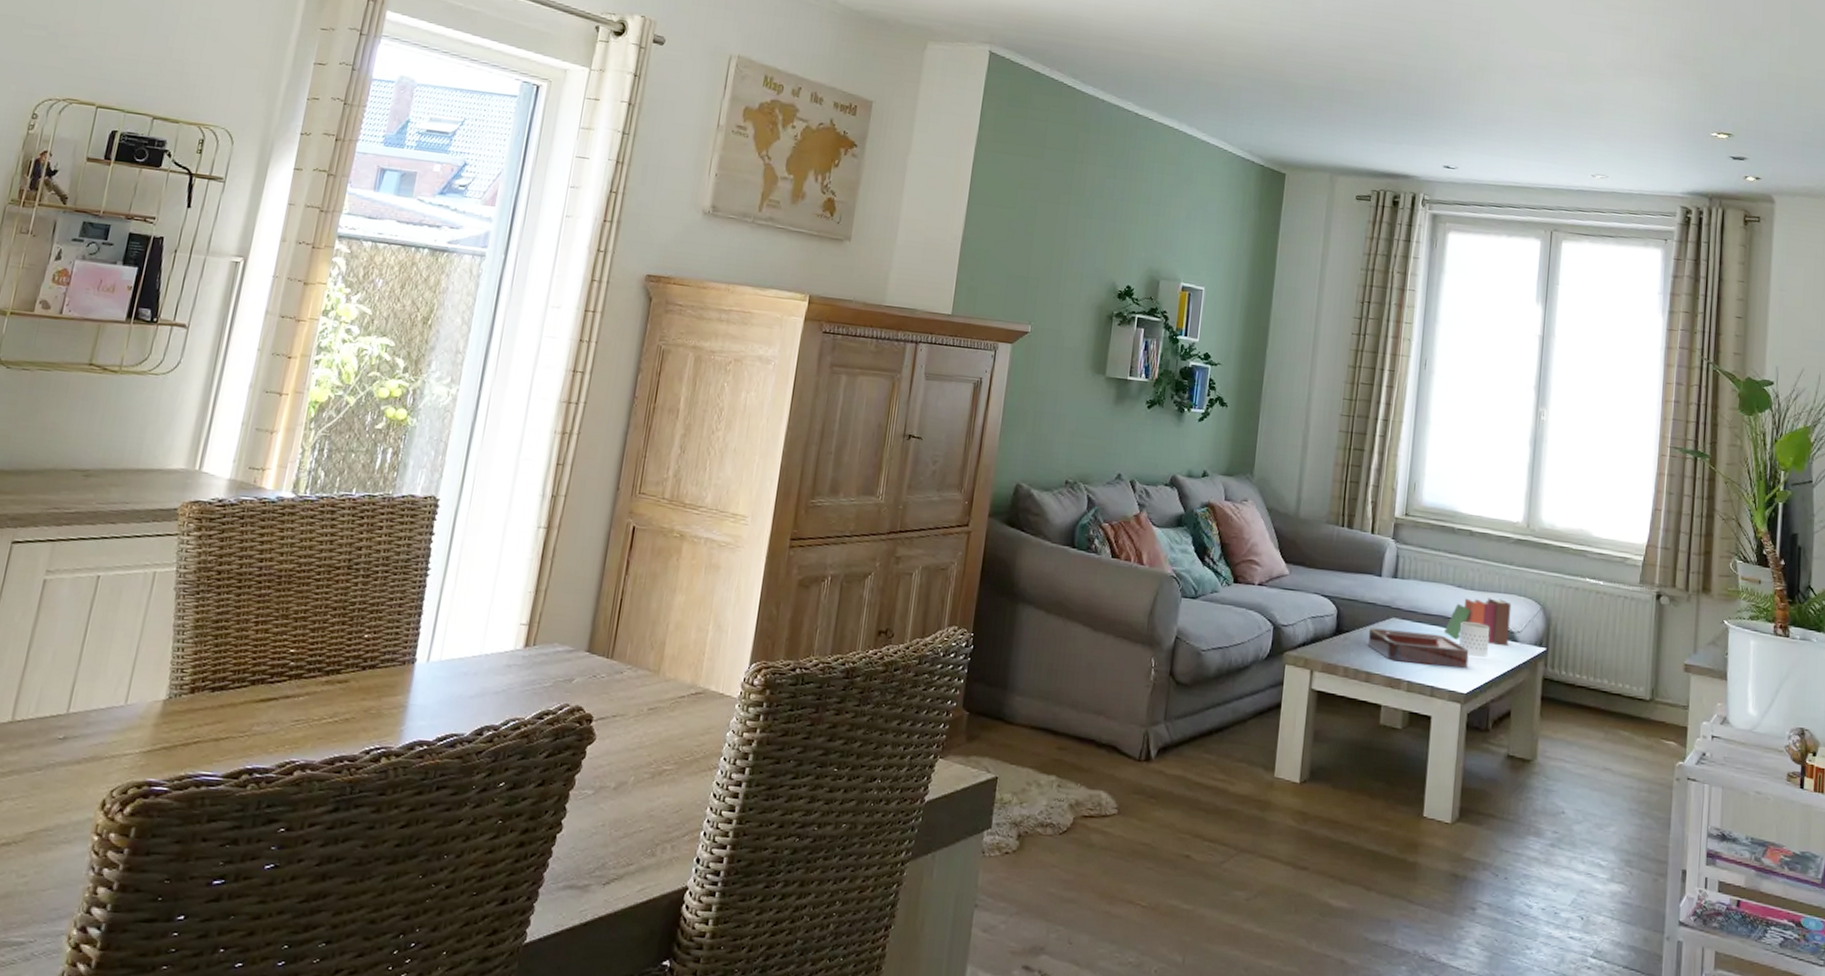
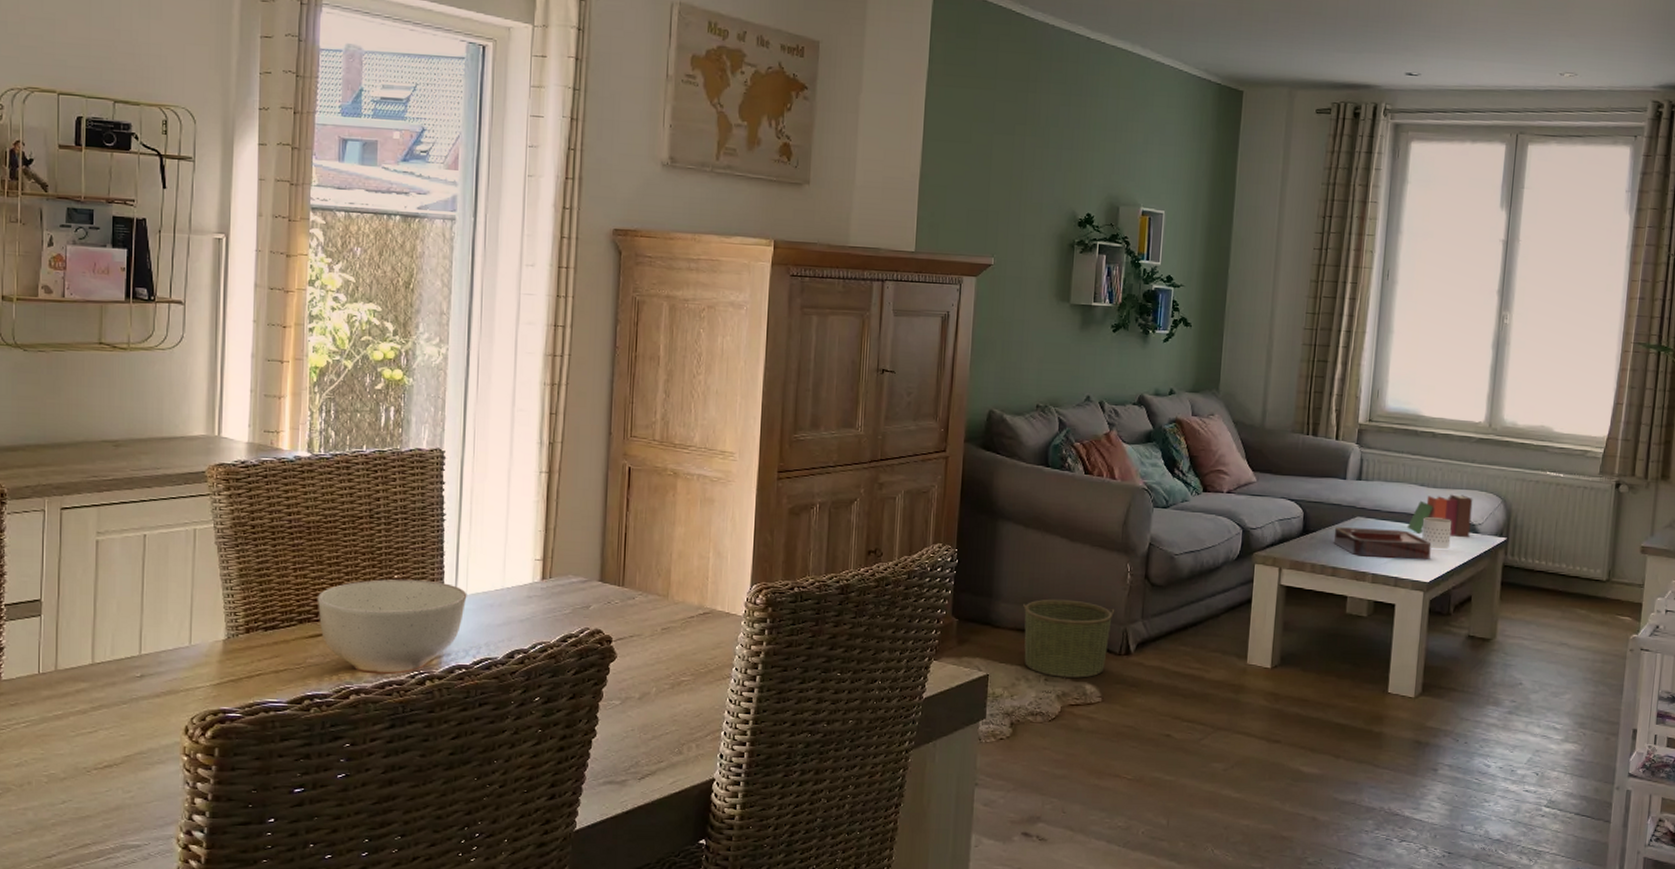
bowl: none [273,638,441,749] -> present [317,579,467,675]
basket: none [1037,694,1137,786] -> present [1023,599,1115,678]

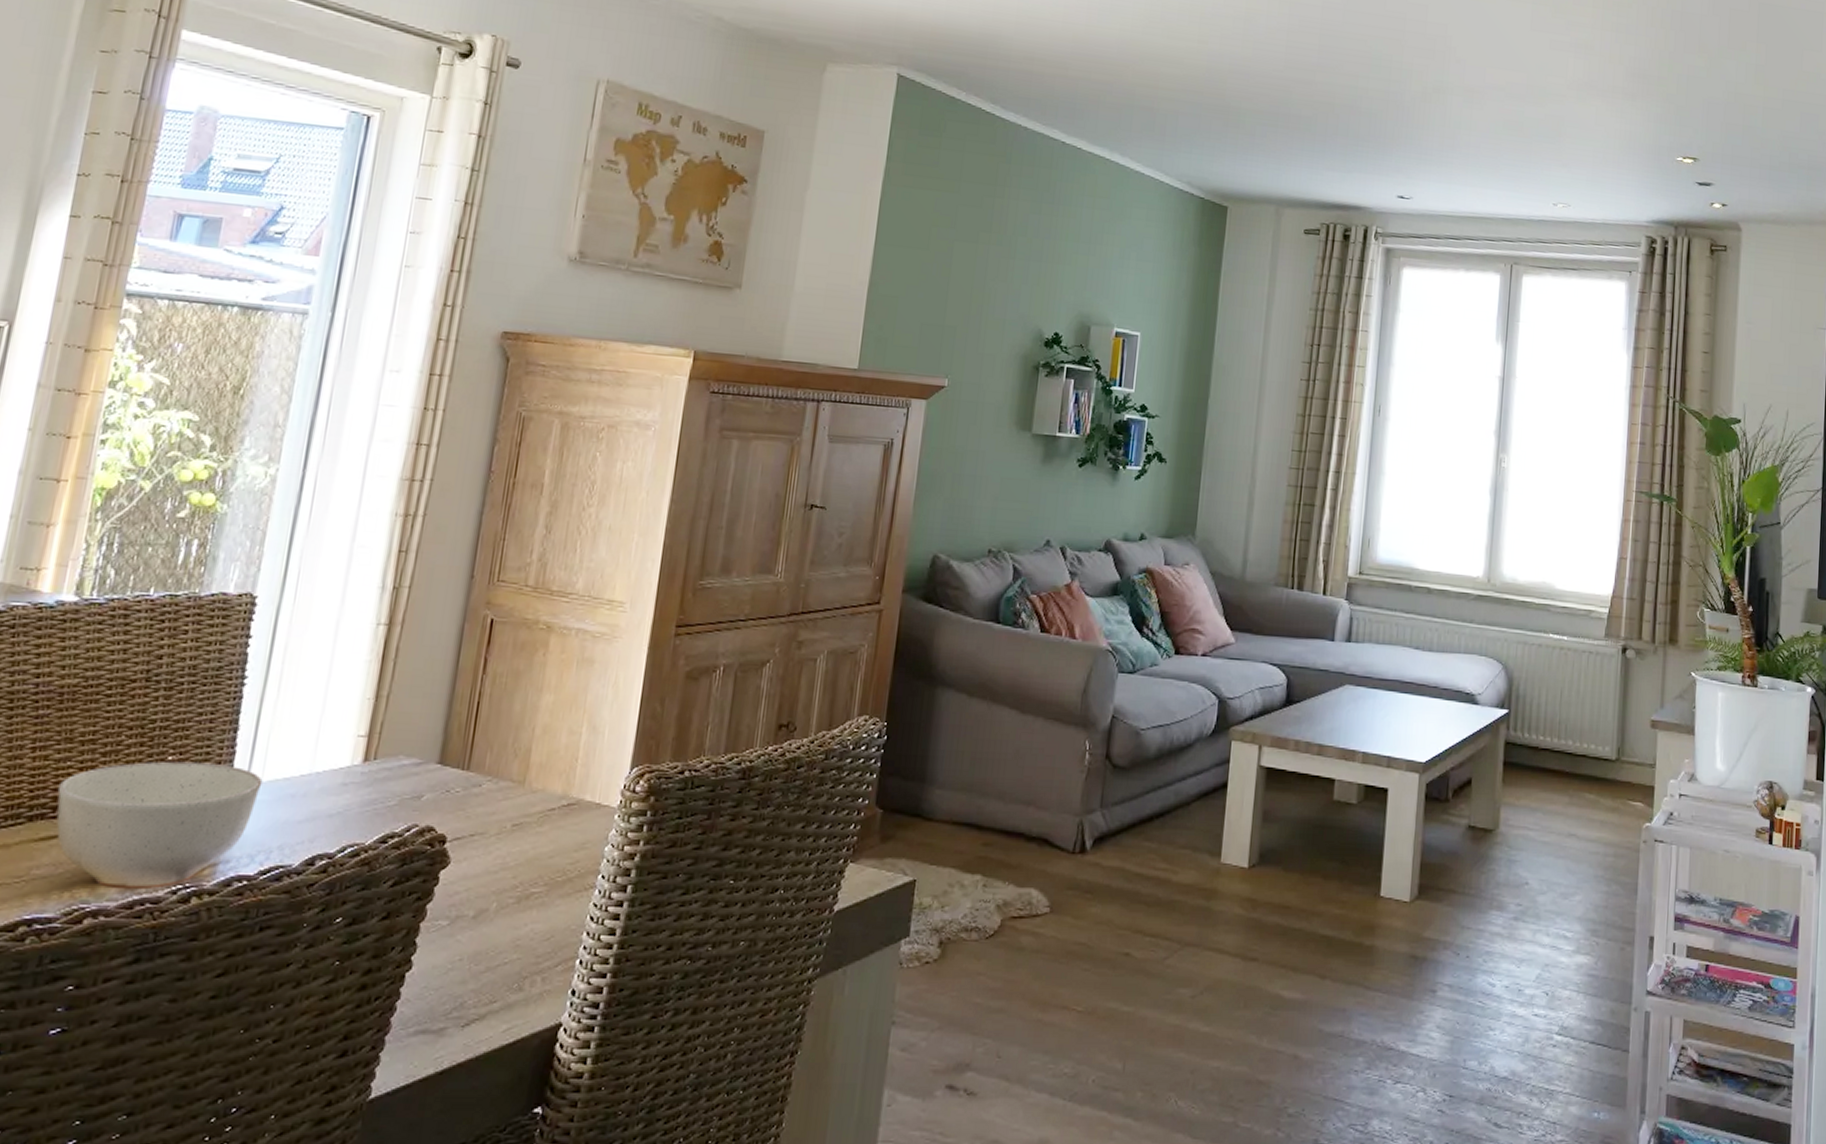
basket: present [1023,599,1115,678] -> none [960,784,1070,883]
decorative tray: present [1333,527,1432,559] -> none [1320,697,1428,735]
books: present [1407,494,1473,538] -> none [1400,659,1472,710]
mug: present [1421,517,1452,550] -> none [1416,685,1450,724]

